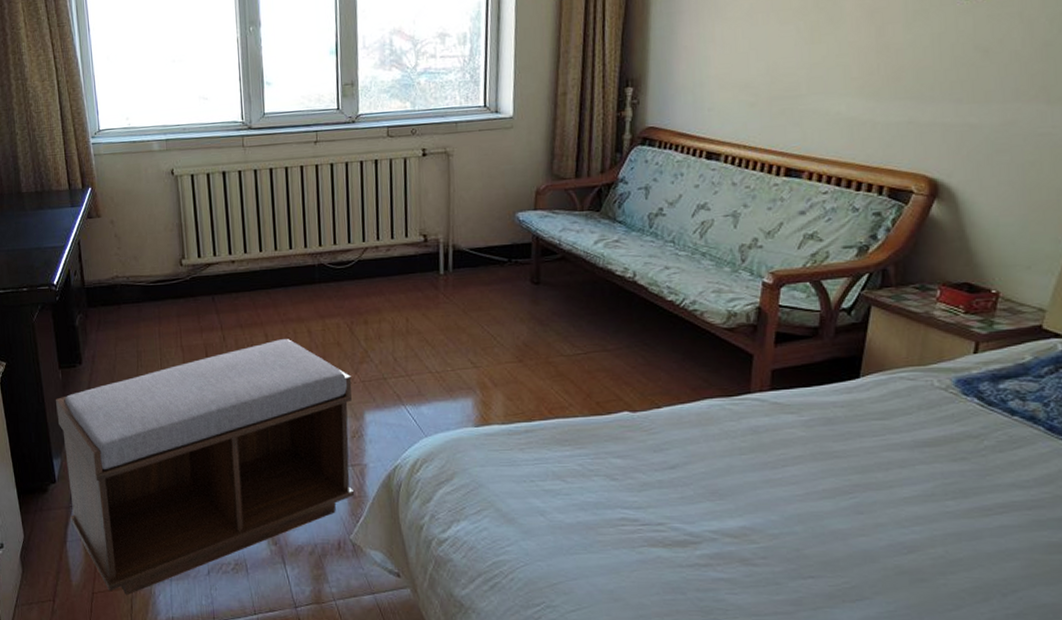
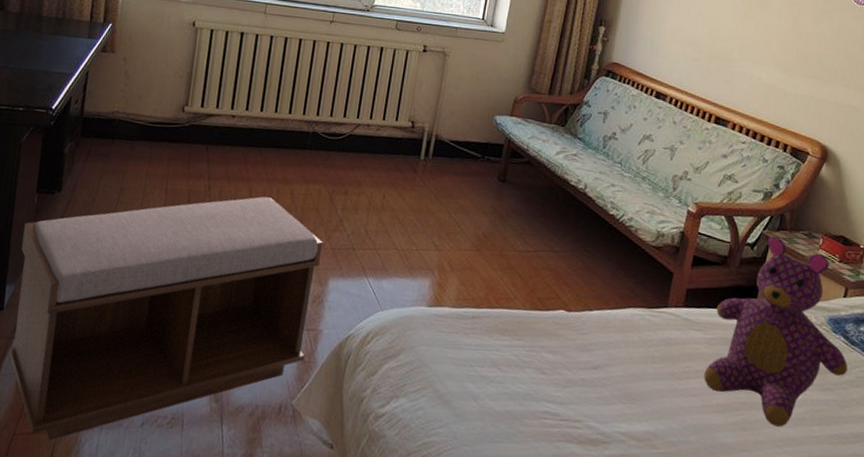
teddy bear: none [803,296,986,506] -> present [704,236,847,427]

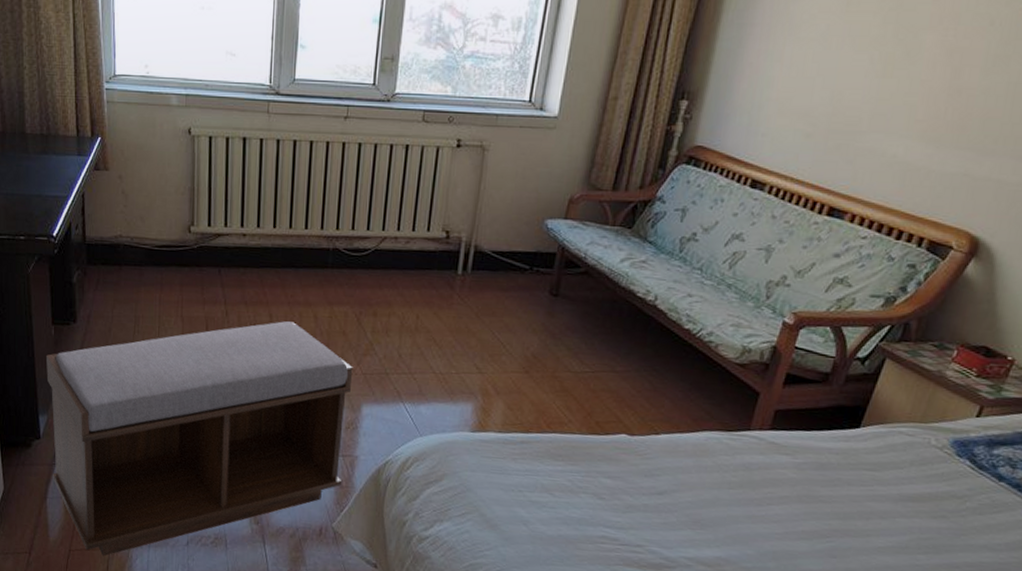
teddy bear: present [704,236,847,427] -> none [788,349,971,555]

